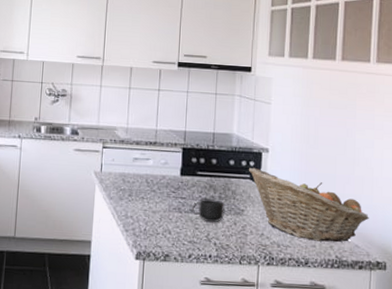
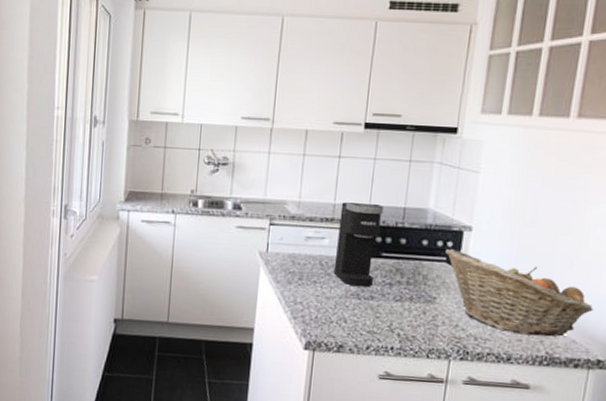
coffee maker: none [158,128,196,202] -> present [333,202,383,288]
mug: present [191,198,225,222] -> none [372,283,413,311]

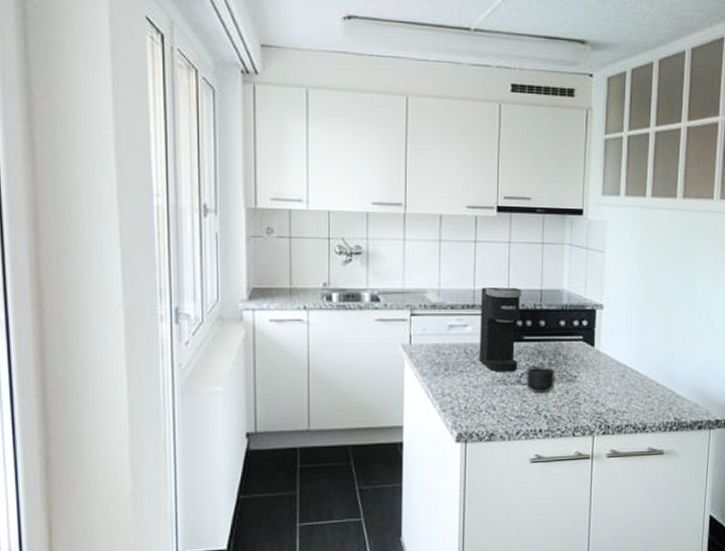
mug: none [372,283,413,311] -> present [518,366,555,392]
fruit basket: present [444,248,593,337] -> none [581,327,709,404]

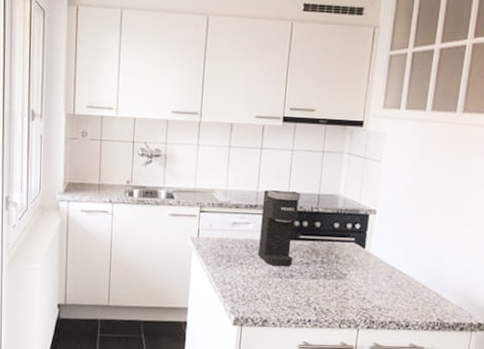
mug: present [518,366,555,392] -> none [292,262,327,287]

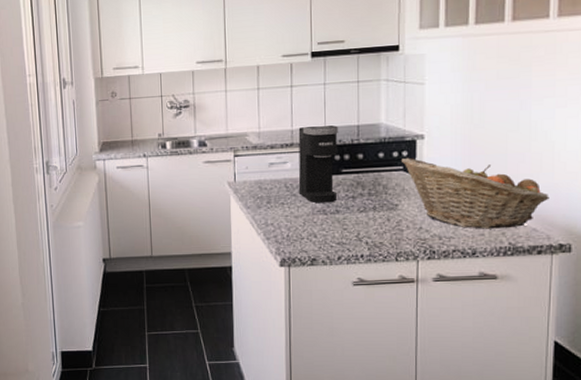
fruit basket: none [353,230,475,305] -> present [400,157,549,229]

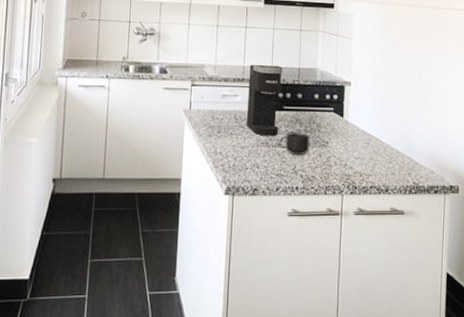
mug: none [338,196,375,221] -> present [279,132,310,155]
fruit basket: present [400,157,549,229] -> none [332,100,443,169]

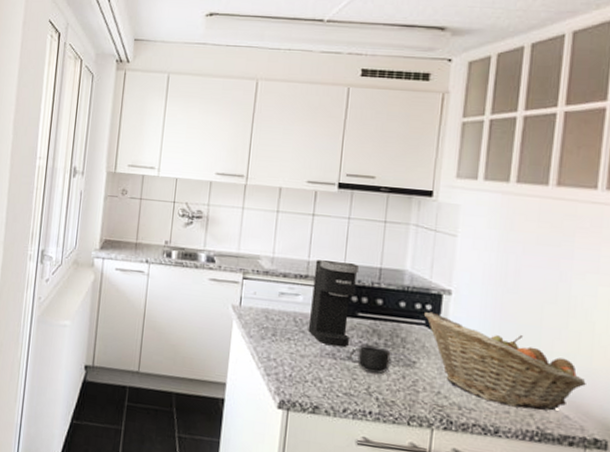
fruit basket: none [332,100,443,169] -> present [423,311,586,411]

